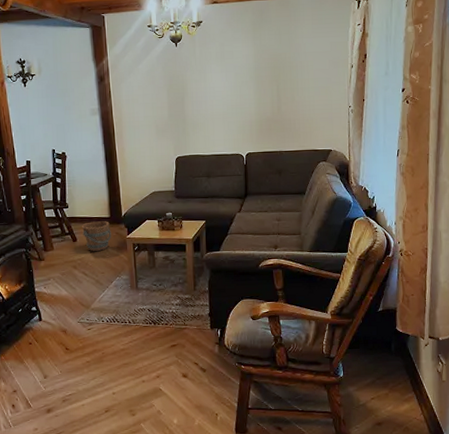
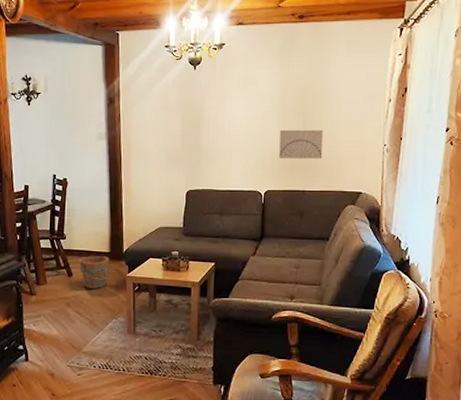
wall art: none [256,95,296,123] -> present [279,129,323,159]

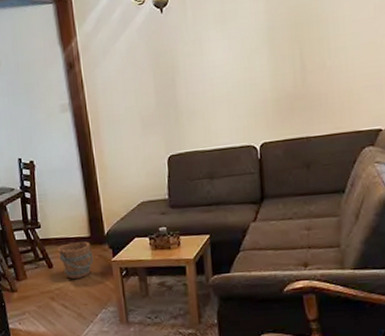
wall art: present [279,129,323,159] -> none [271,59,328,103]

